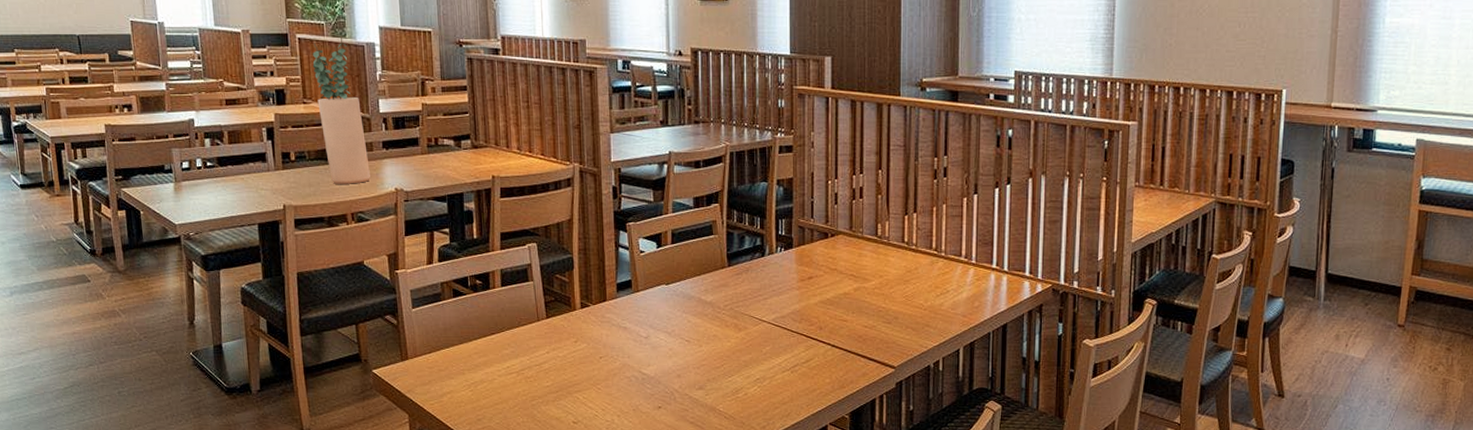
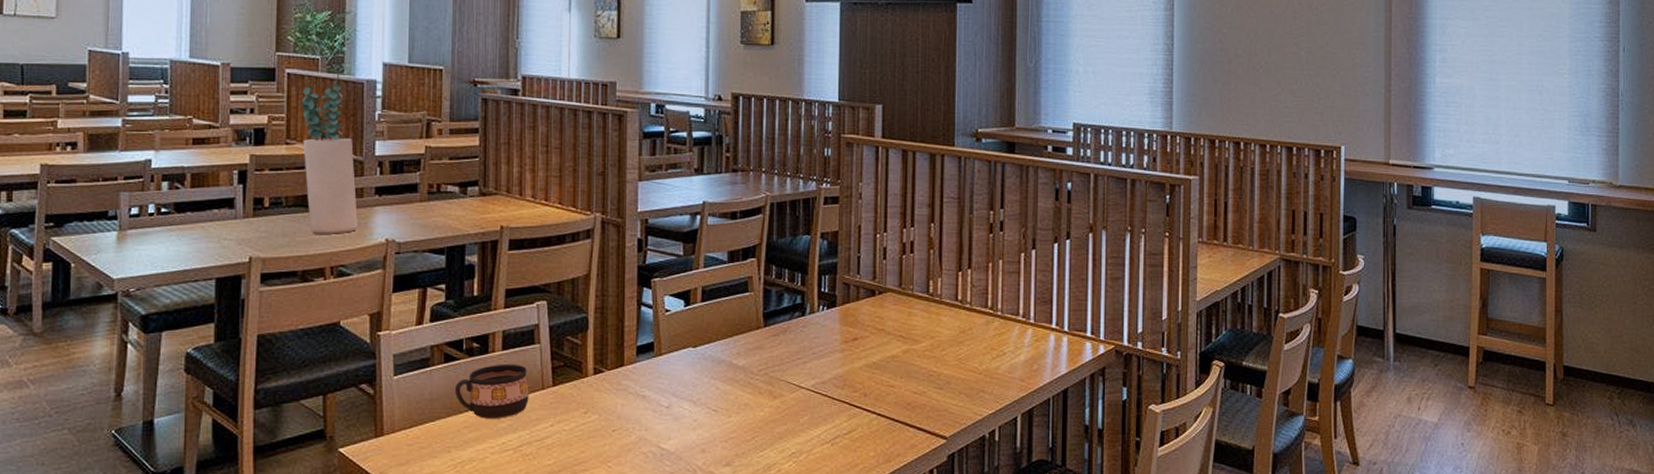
cup: none [463,298,527,346] -> present [454,364,529,419]

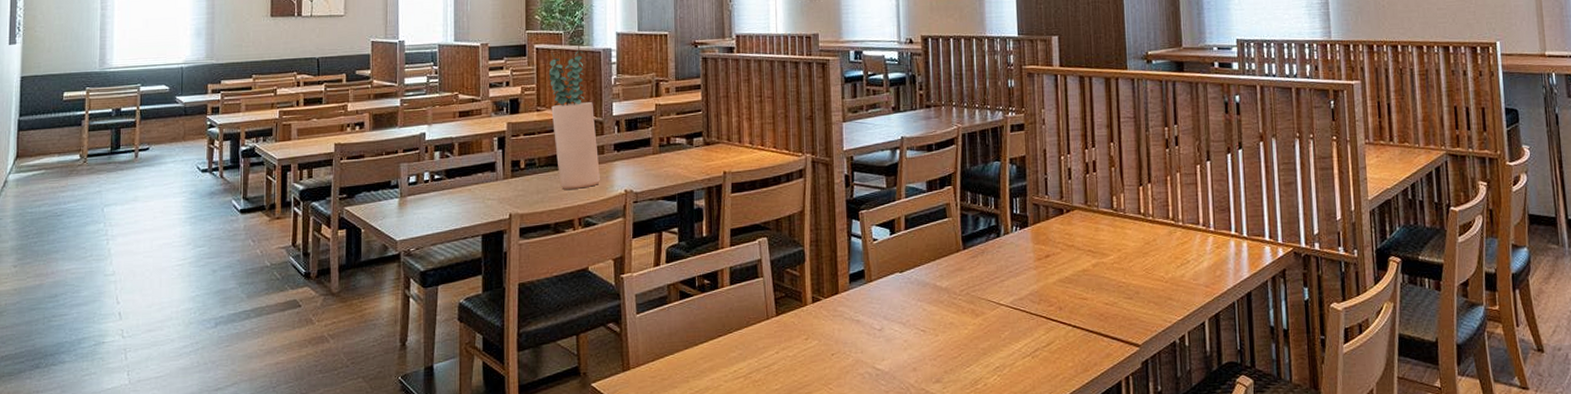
cup: present [454,364,529,419] -> none [690,297,756,349]

